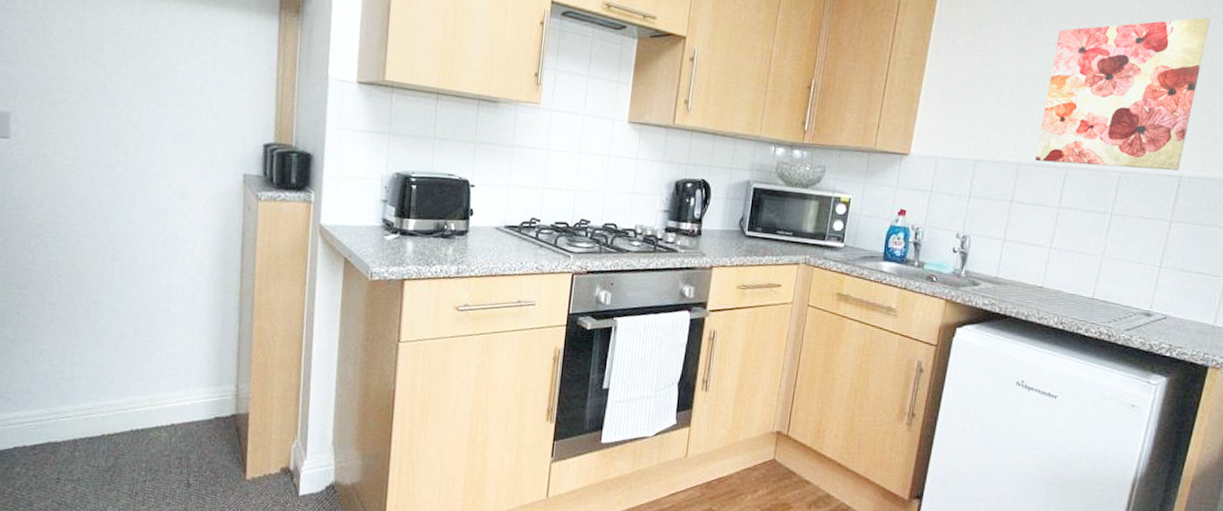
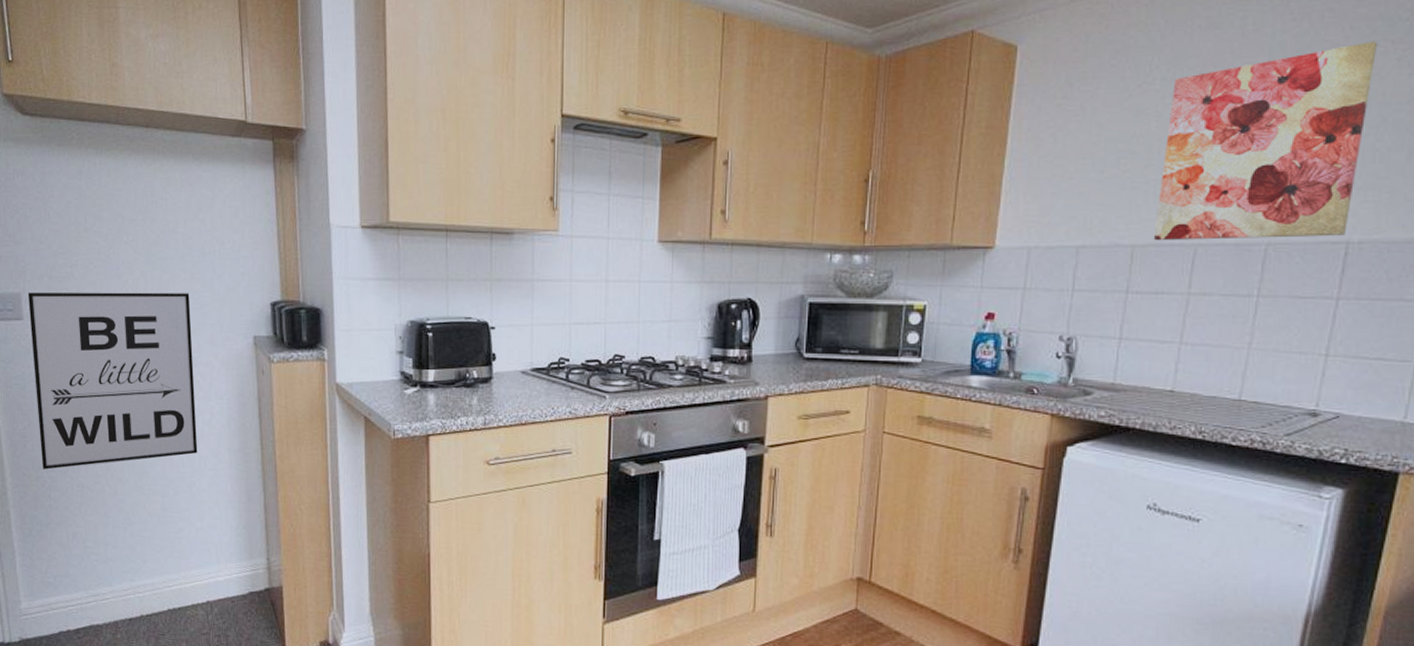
wall art: none [13,112,184,287] -> present [27,292,198,470]

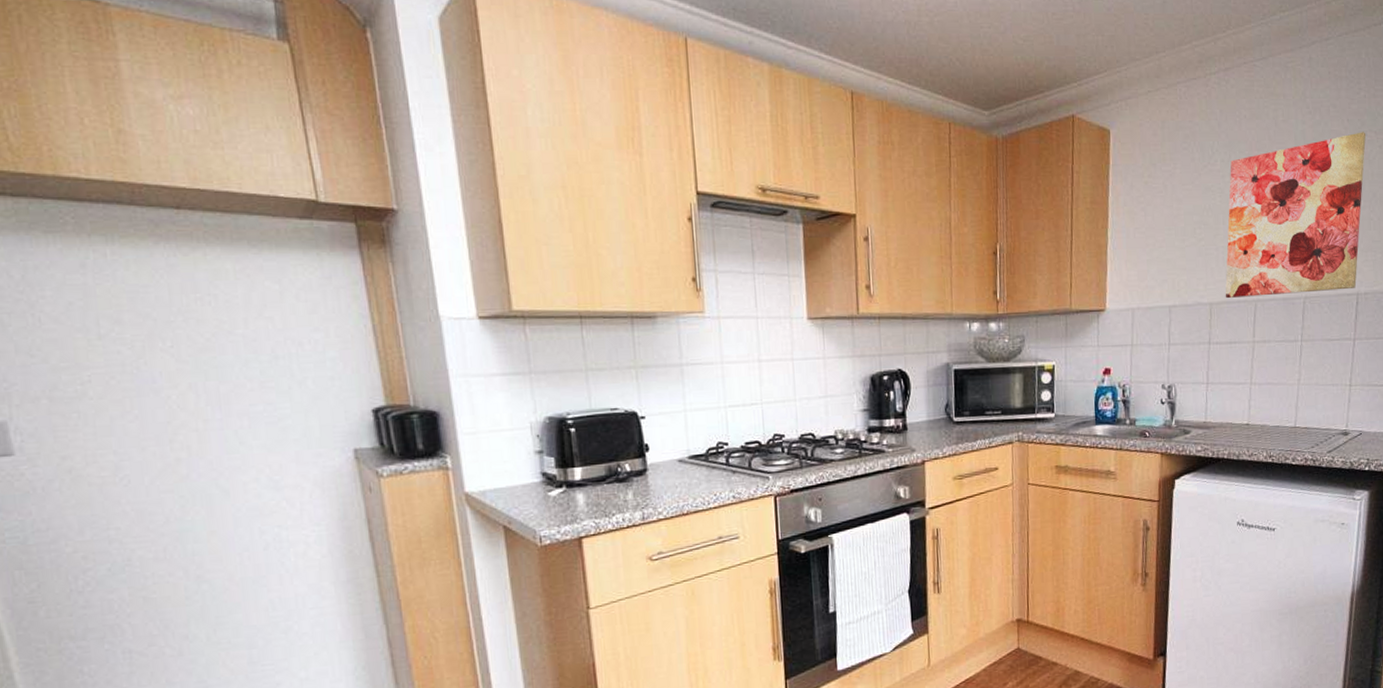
wall art: present [27,292,198,470] -> none [17,405,293,639]

